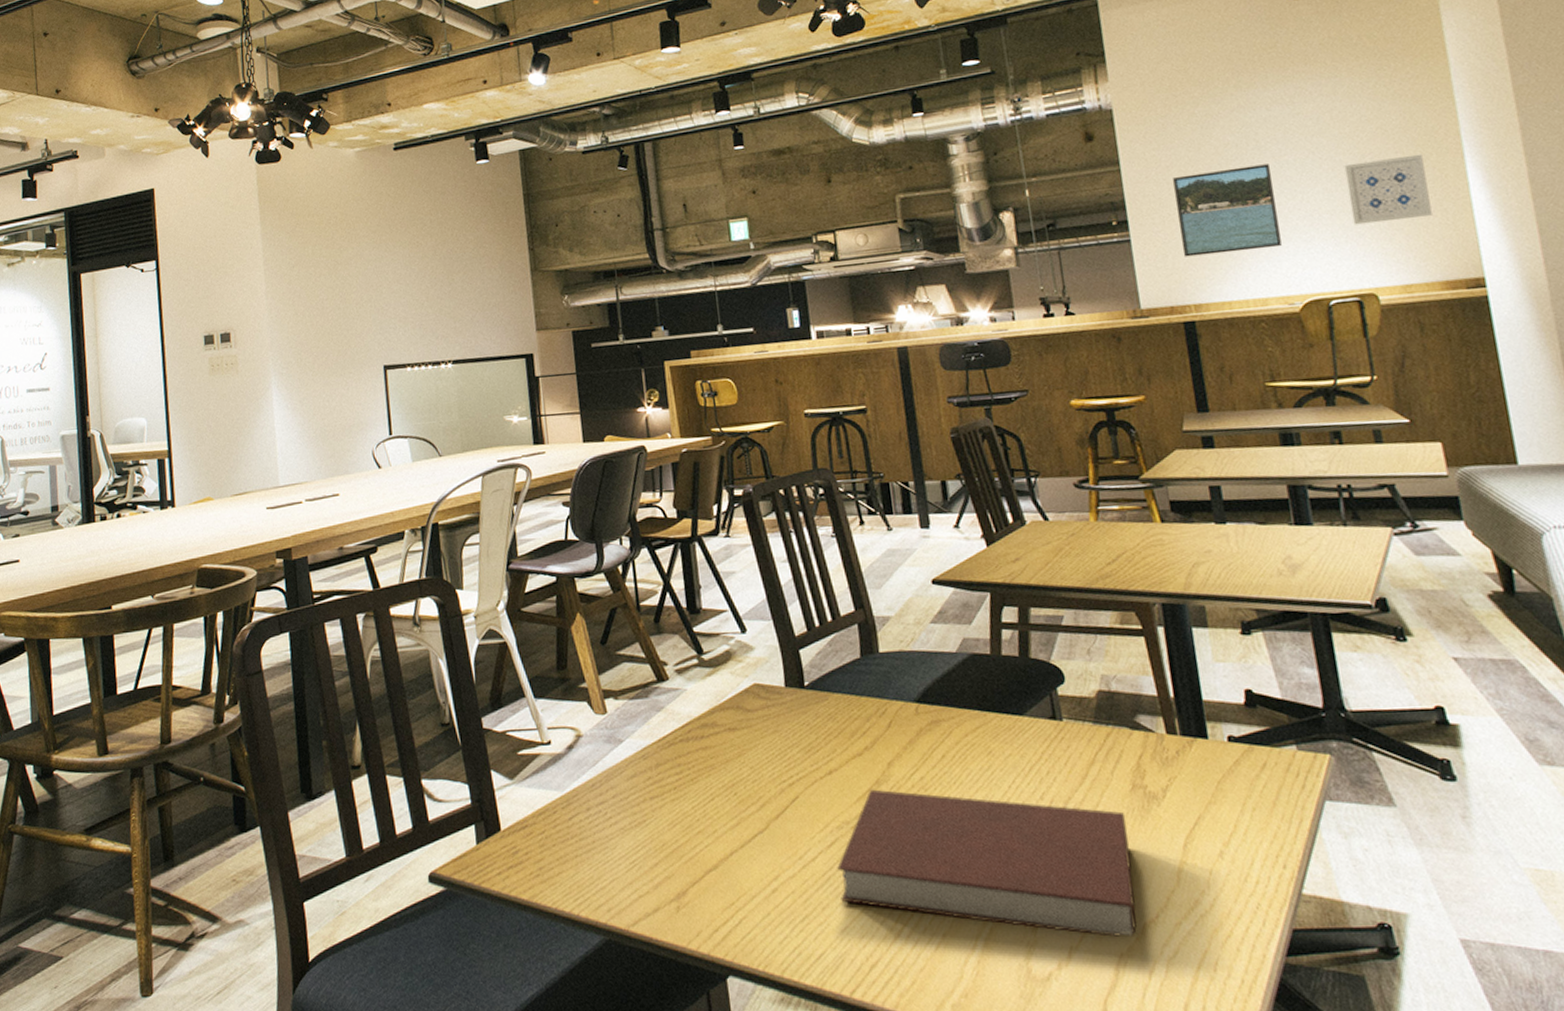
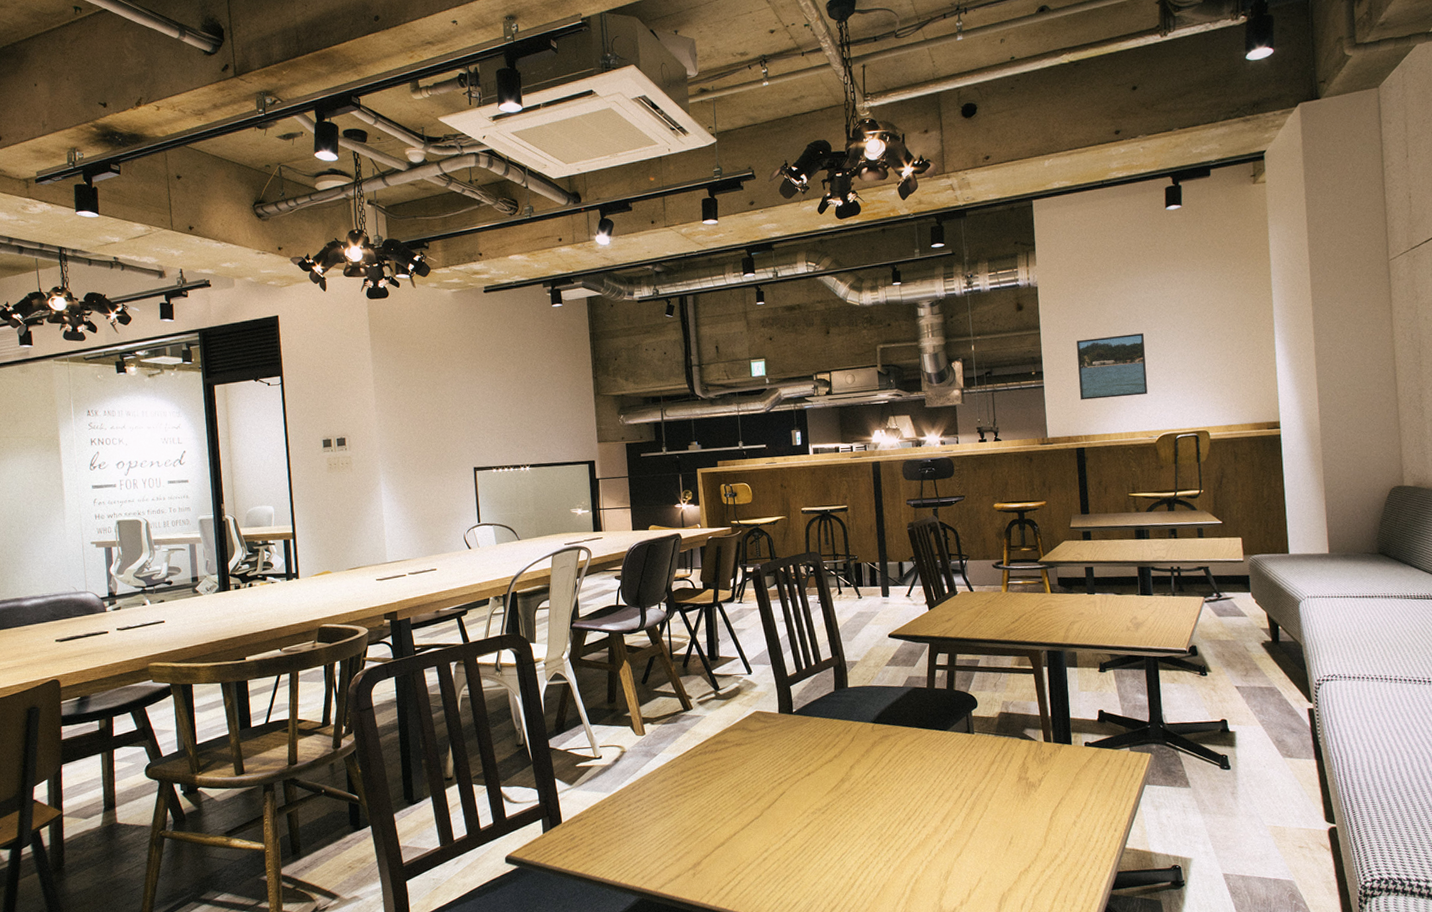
notebook: present [837,789,1138,937] -> none [811,785,1016,882]
wall art: present [1344,153,1432,225] -> none [1194,330,1250,381]

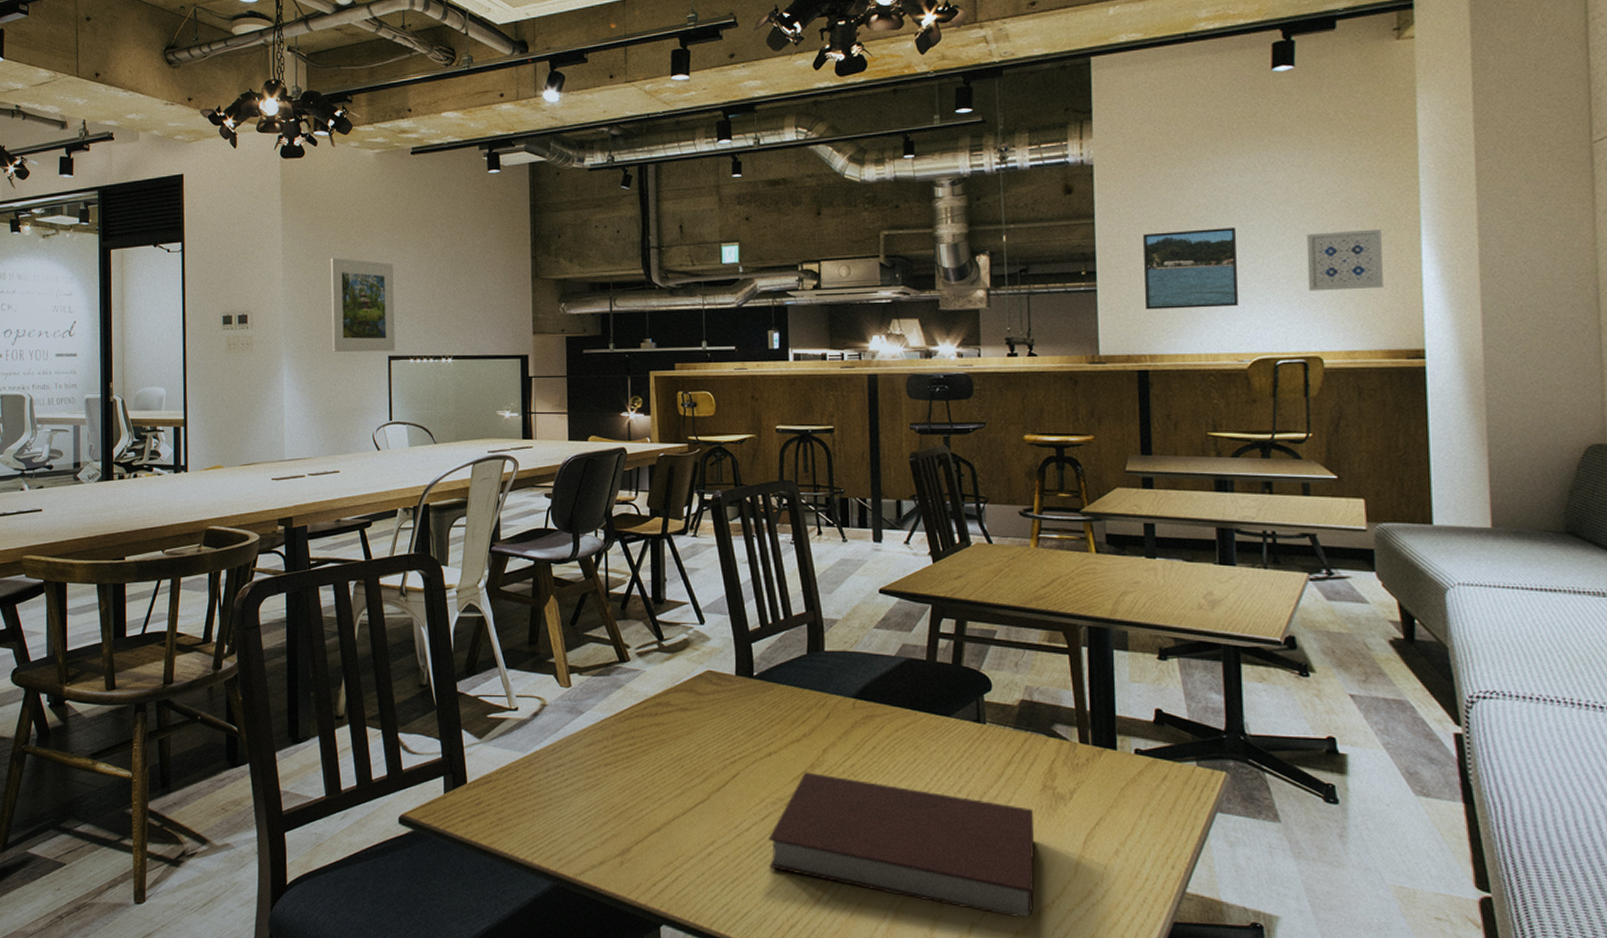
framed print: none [417,384,480,467] -> present [330,257,395,353]
notebook: none [811,785,1016,882] -> present [768,772,1035,917]
wall art: none [1194,330,1250,381] -> present [1306,228,1383,292]

